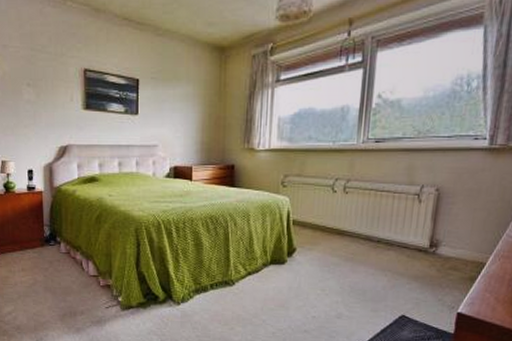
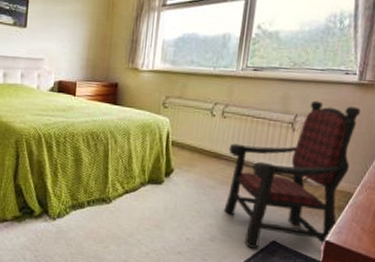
armchair: none [349,169,492,323] -> present [224,100,361,248]

